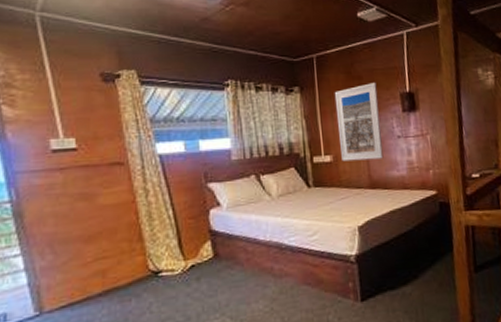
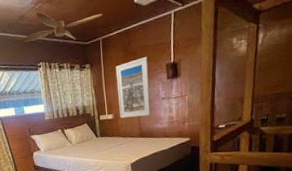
ceiling fan: none [204,15,317,54] -> present [23,12,102,42]

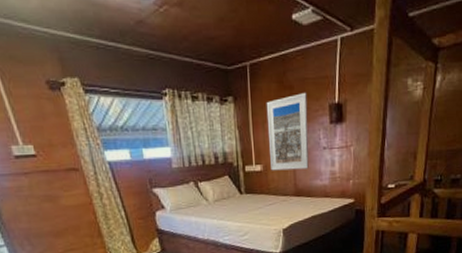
ceiling fan: present [23,12,102,42] -> none [141,18,251,61]

